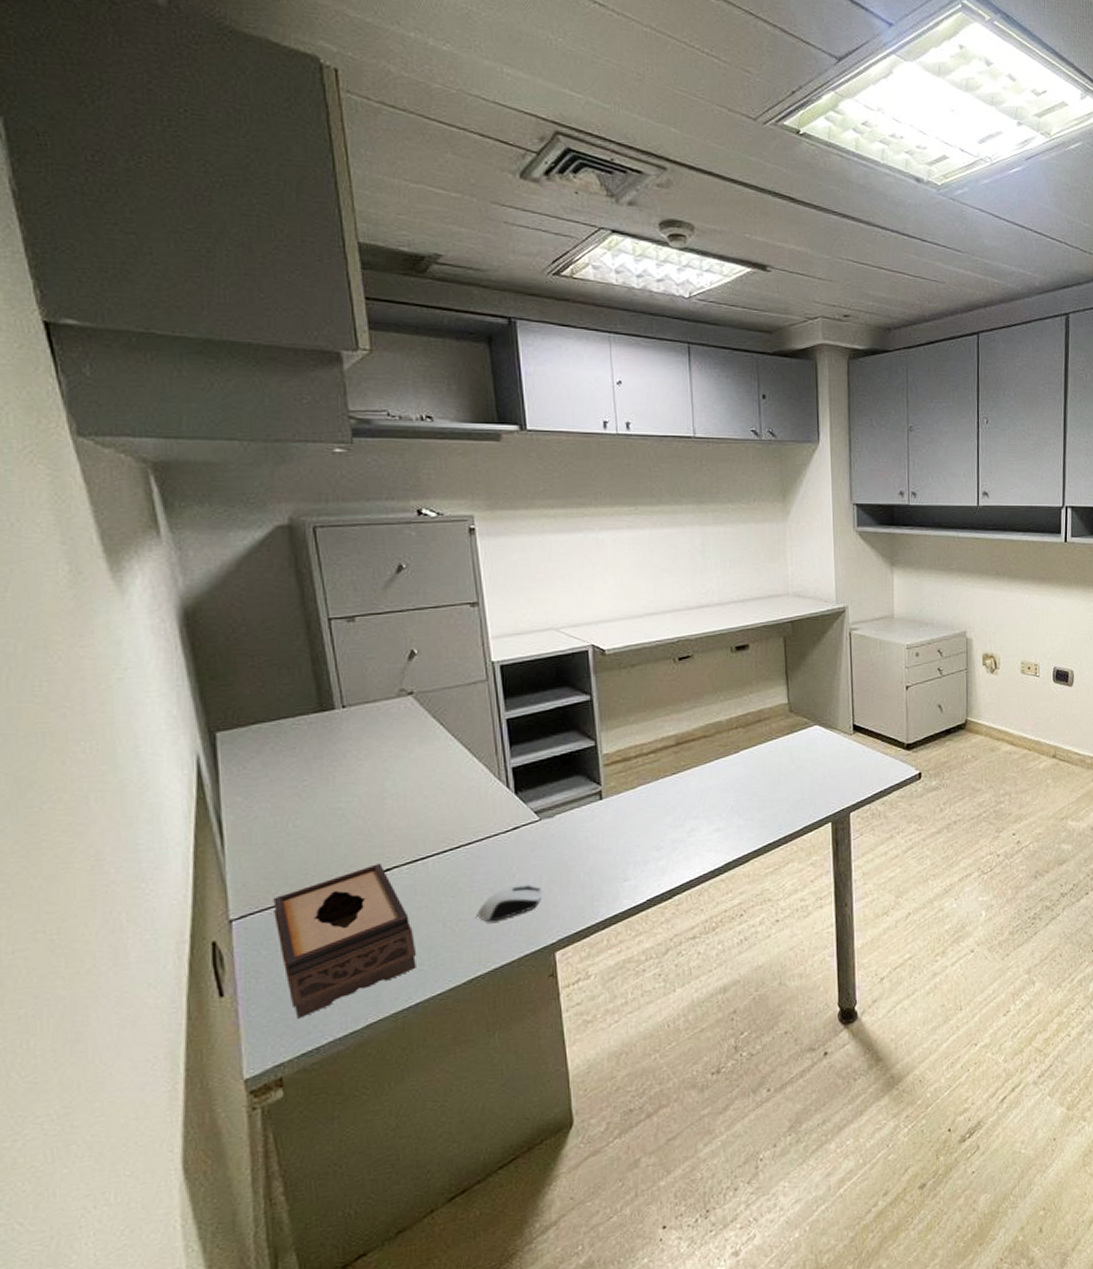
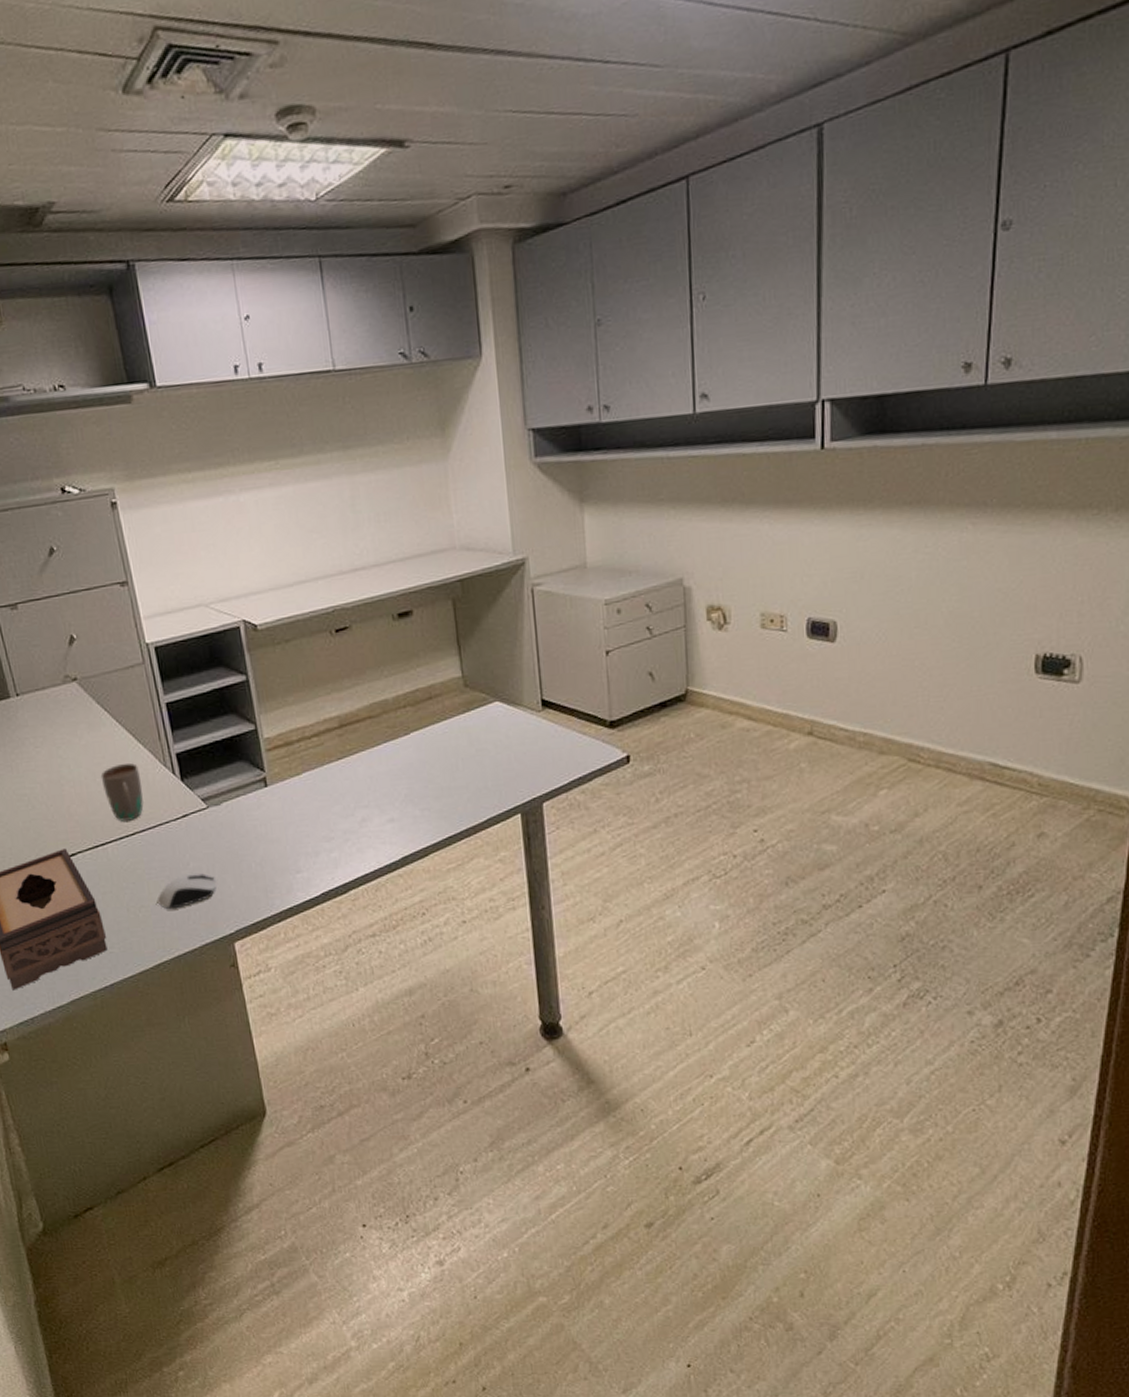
mug: none [428,777,474,835] -> present [100,763,144,822]

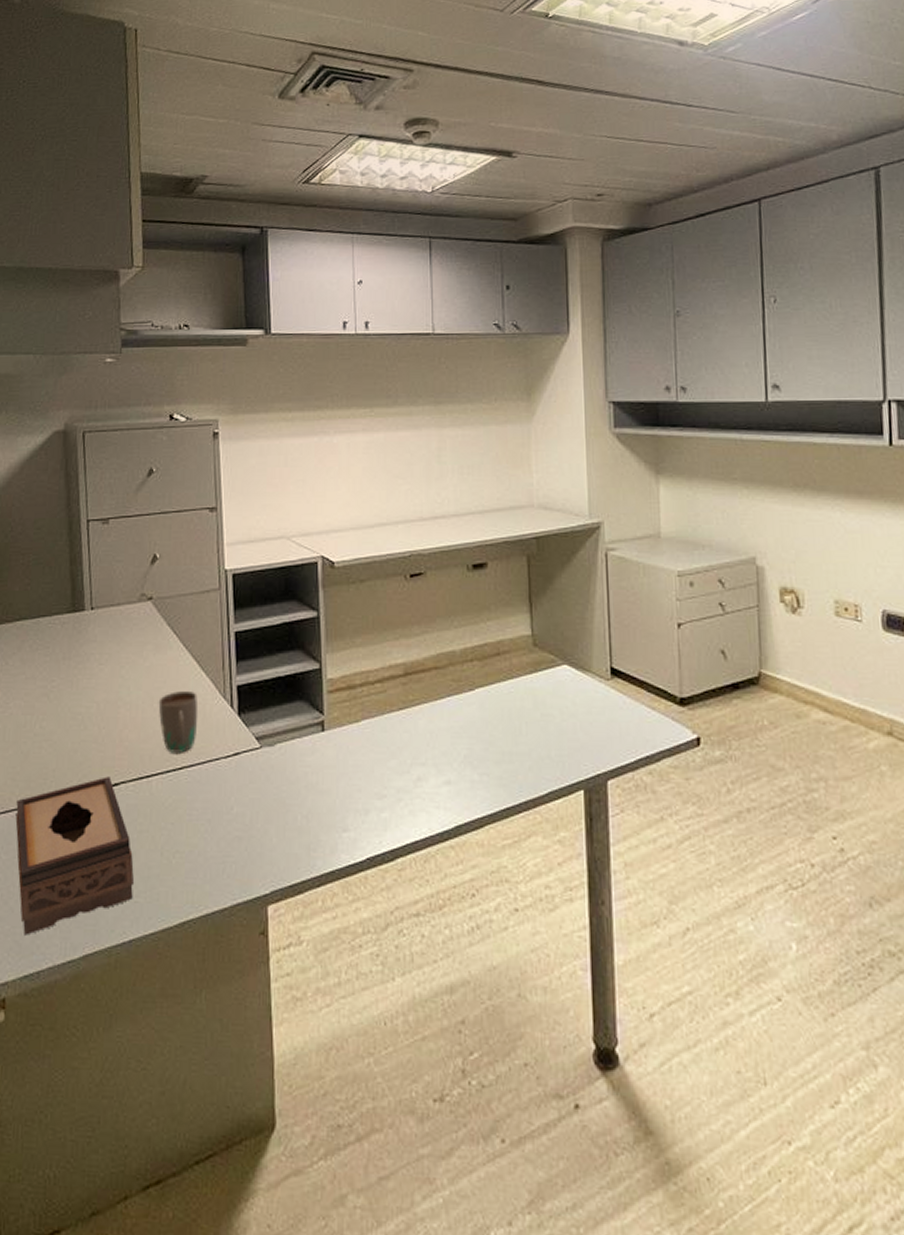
computer mouse: present [156,872,217,910] -> none [193,819,259,859]

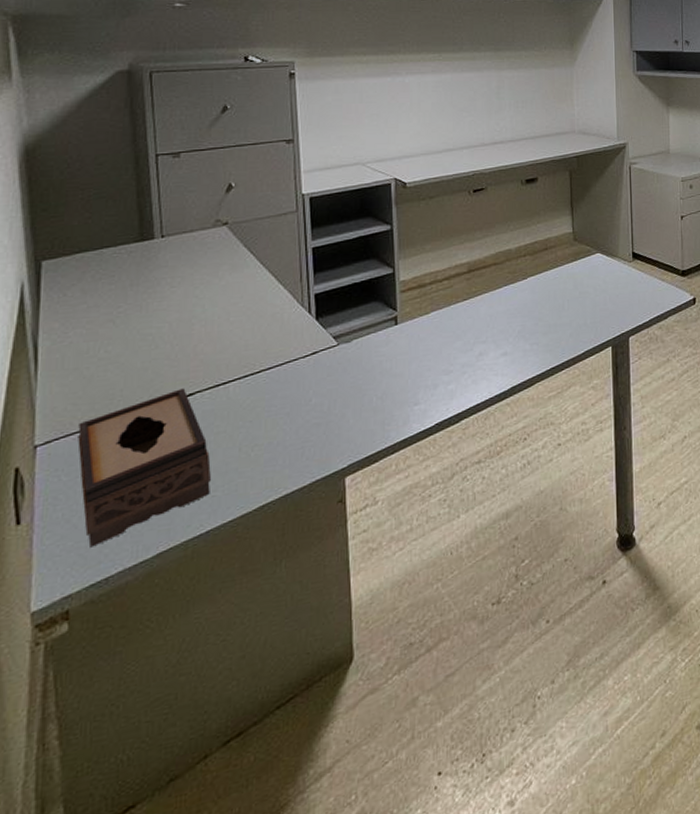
mug: present [158,691,199,753] -> none [235,303,277,360]

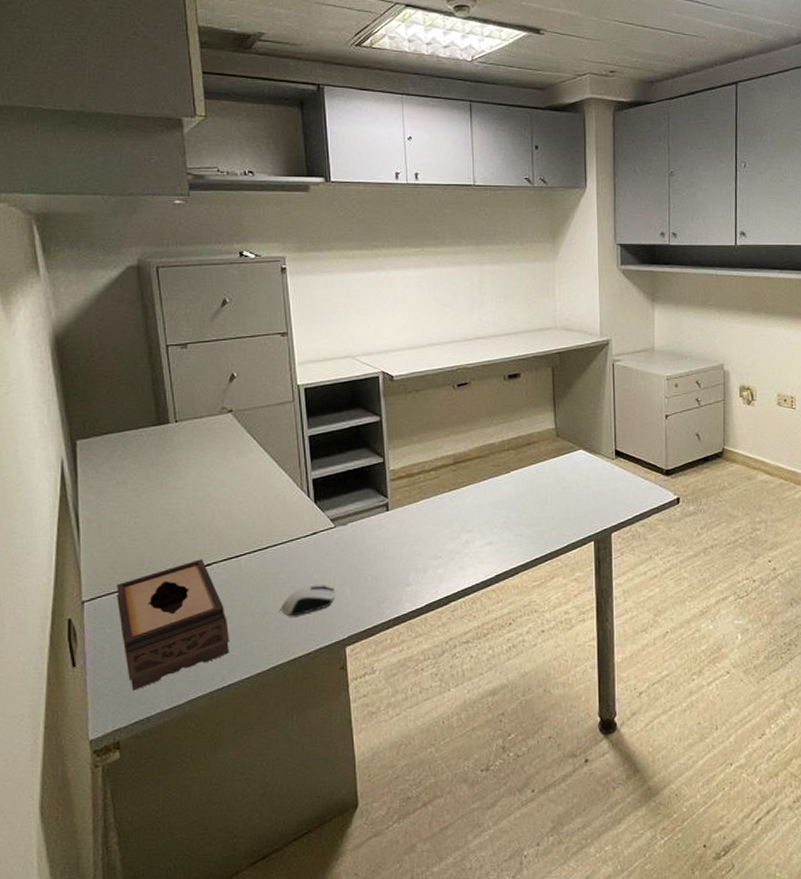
computer mouse: none [272,408,336,447] -> present [280,583,336,617]

